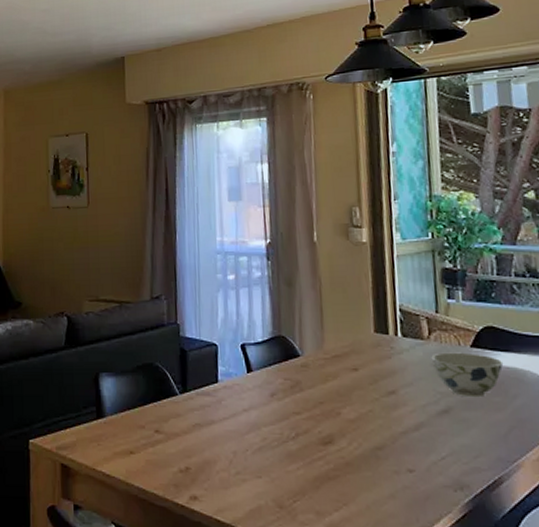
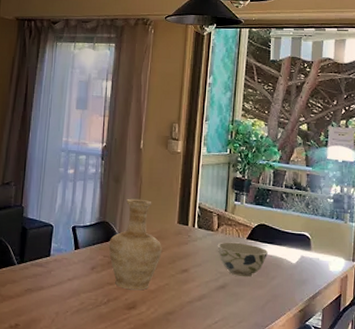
vase: none [288,304,359,420] -> present [108,198,162,290]

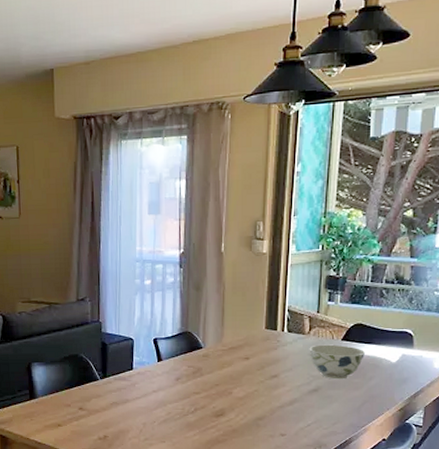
vase: present [108,198,162,290] -> none [192,306,249,398]

